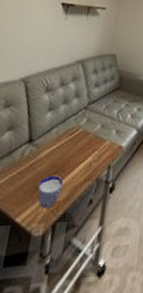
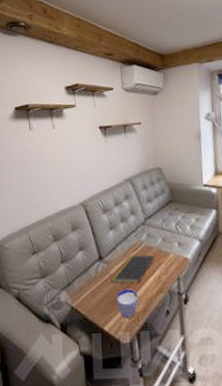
notepad: none [37,140,90,169] -> present [111,255,155,283]

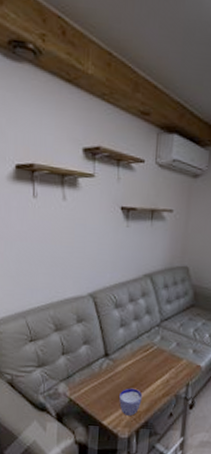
notepad: present [111,255,155,283] -> none [115,356,166,384]

